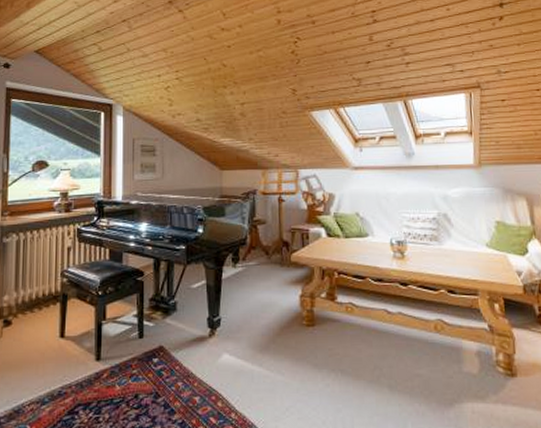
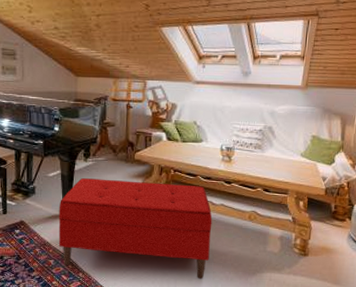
bench: none [204,288,392,416] -> present [58,178,213,280]

